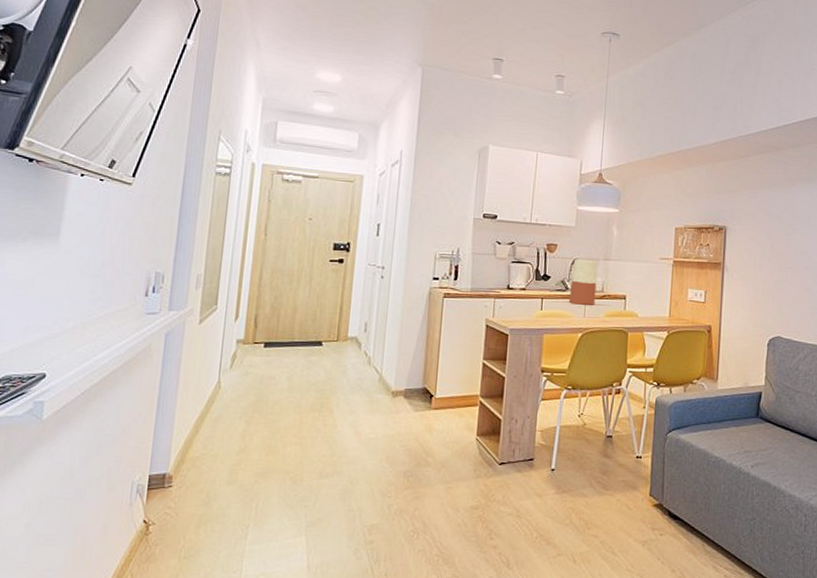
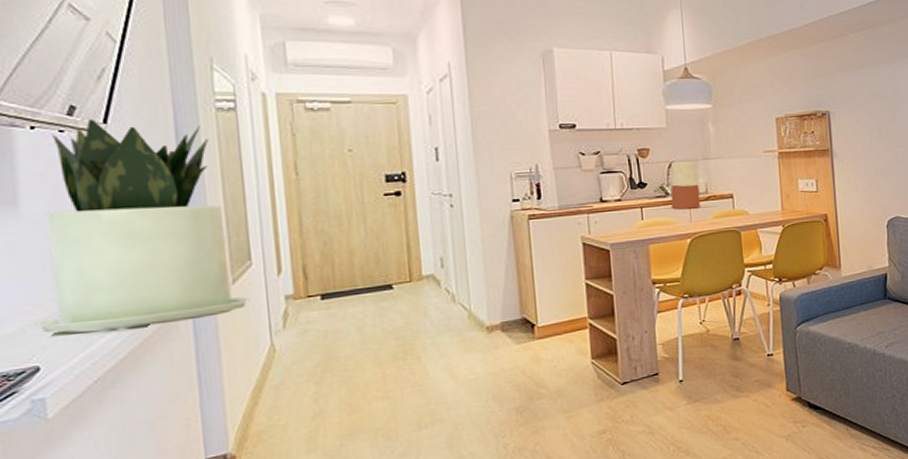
planter: none [50,173,210,351] -> present [35,120,250,334]

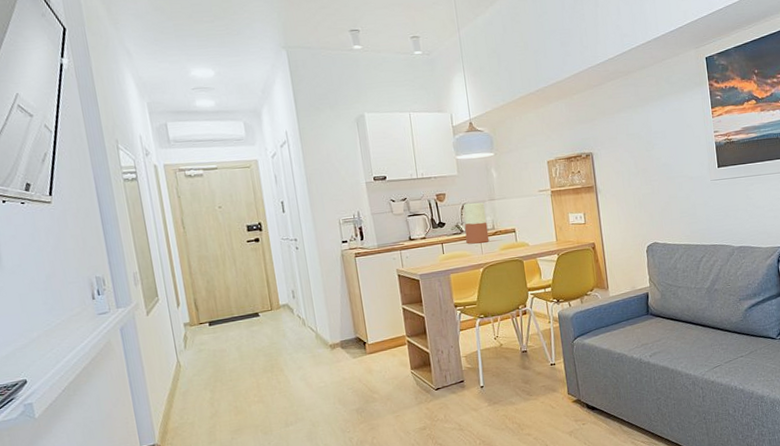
planter: present [35,120,250,334] -> none [17,193,160,355]

